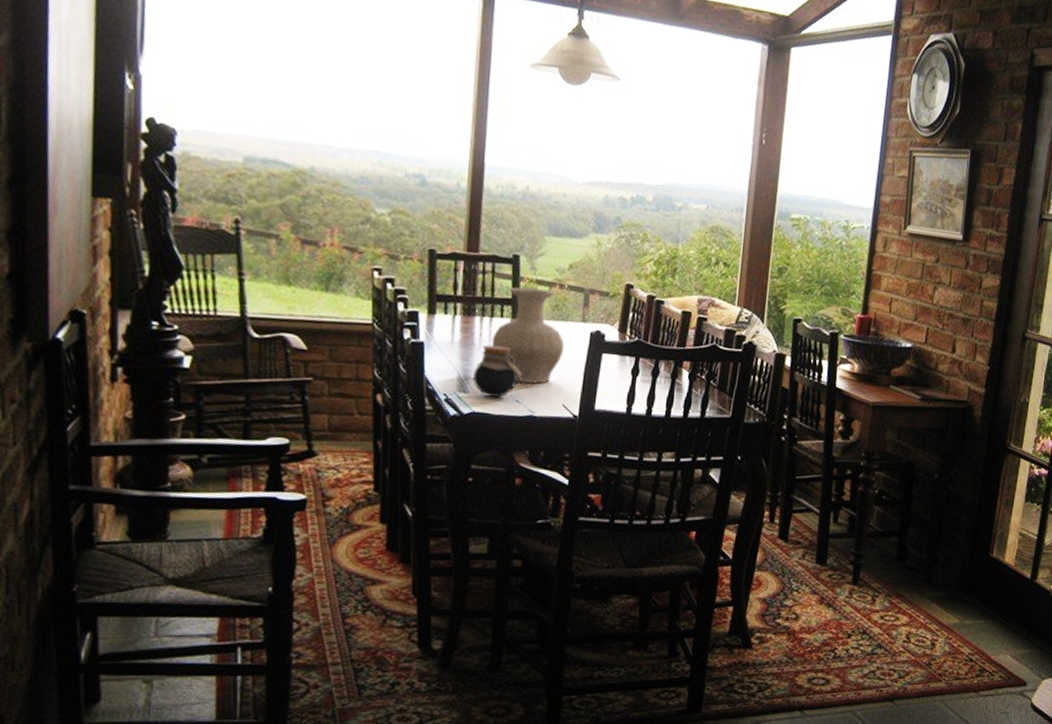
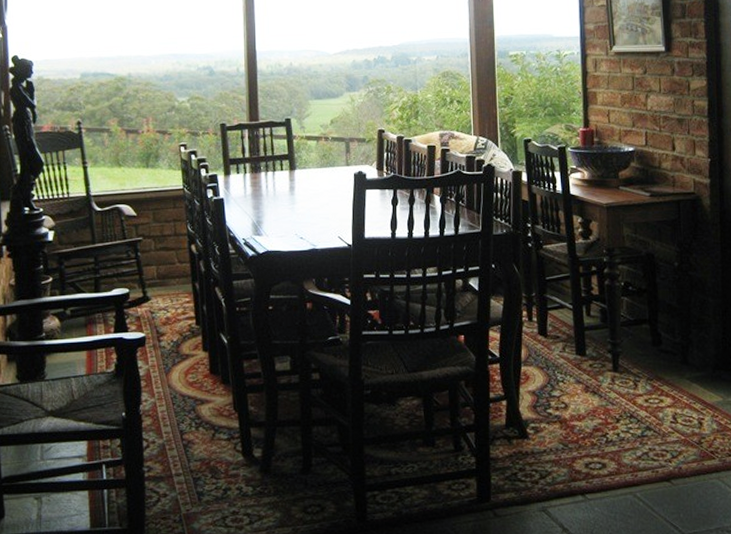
jar: present [473,345,524,398] -> none [264,194,305,237]
vase: present [491,287,565,384] -> none [276,144,334,222]

